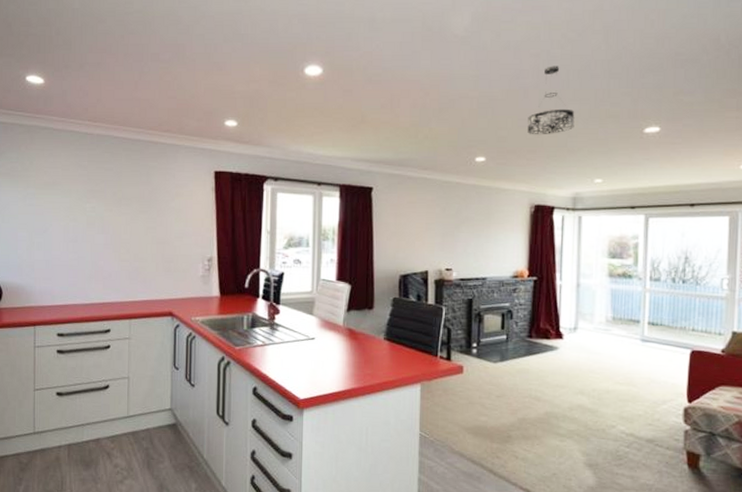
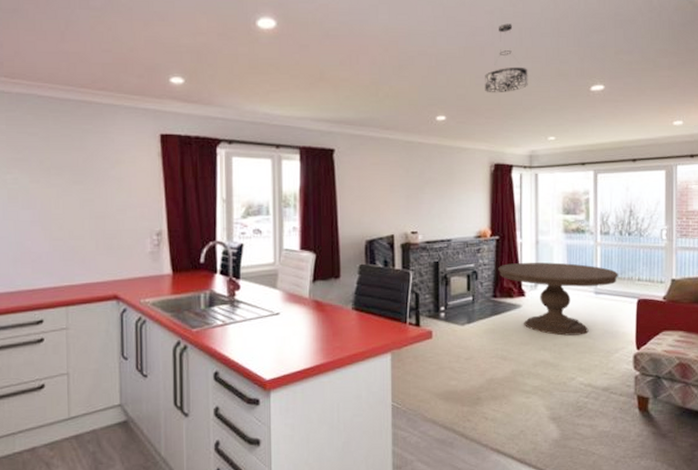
dining table: none [535,305,670,383] -> present [498,262,619,336]

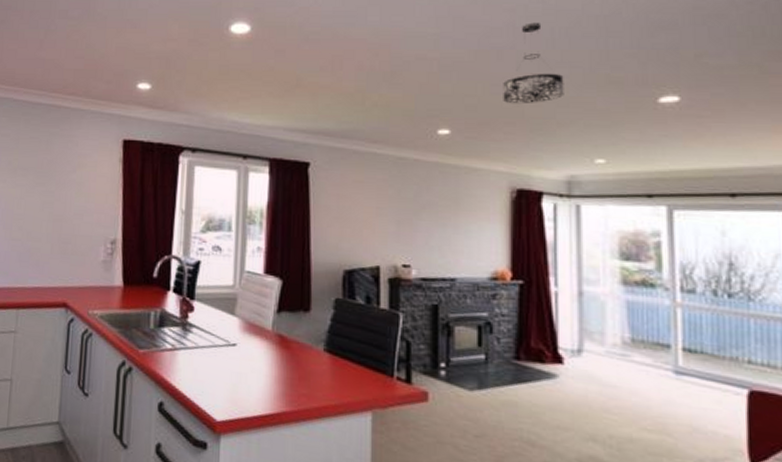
dining table: present [498,262,619,336] -> none [523,317,715,430]

